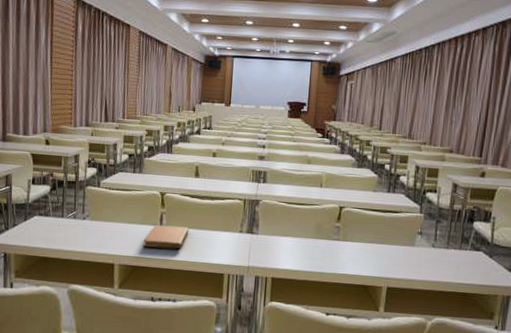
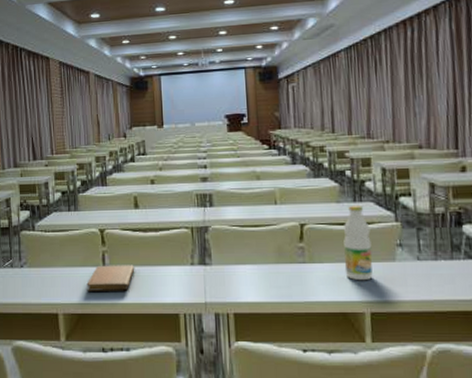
bottle: none [371,194,398,261] -> present [344,204,373,281]

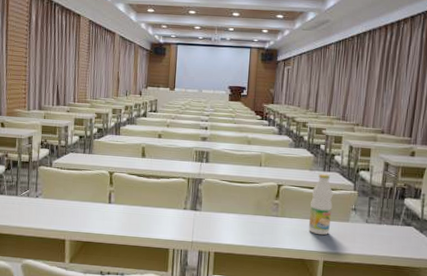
notebook: present [86,265,135,291] -> none [92,202,136,226]

